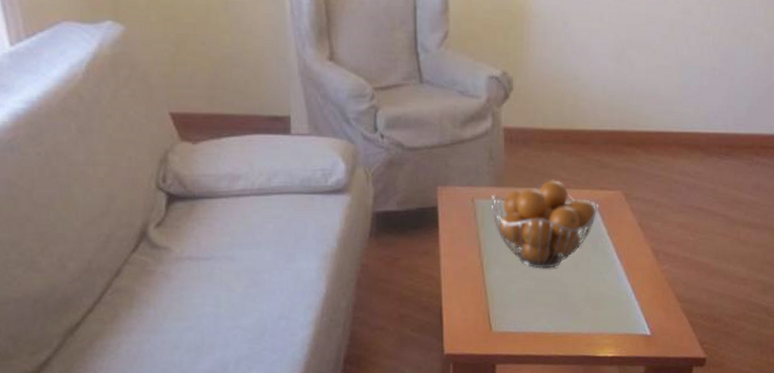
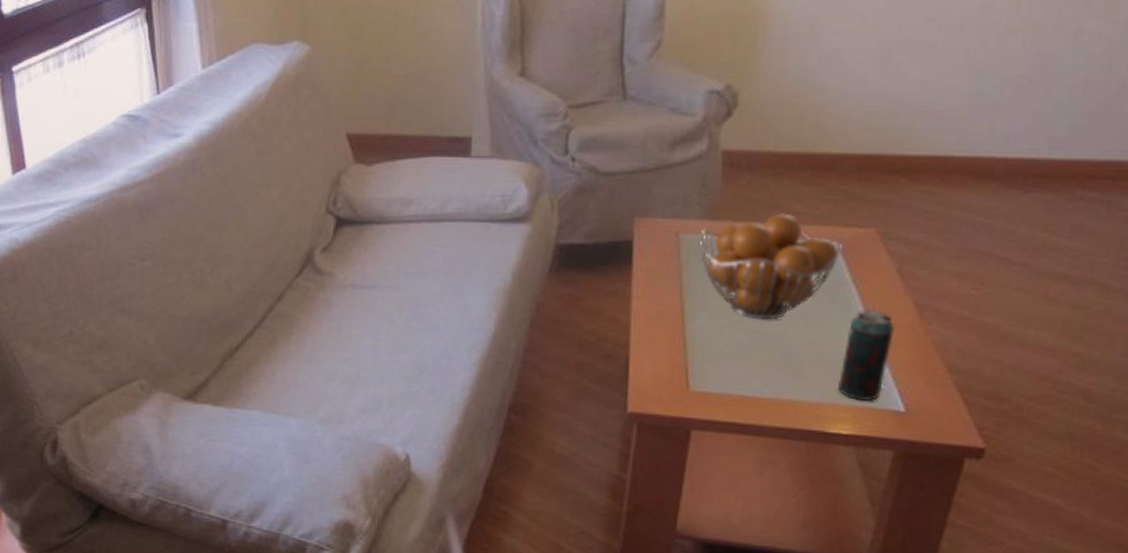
beverage can: none [603,256,639,329] -> present [838,309,894,402]

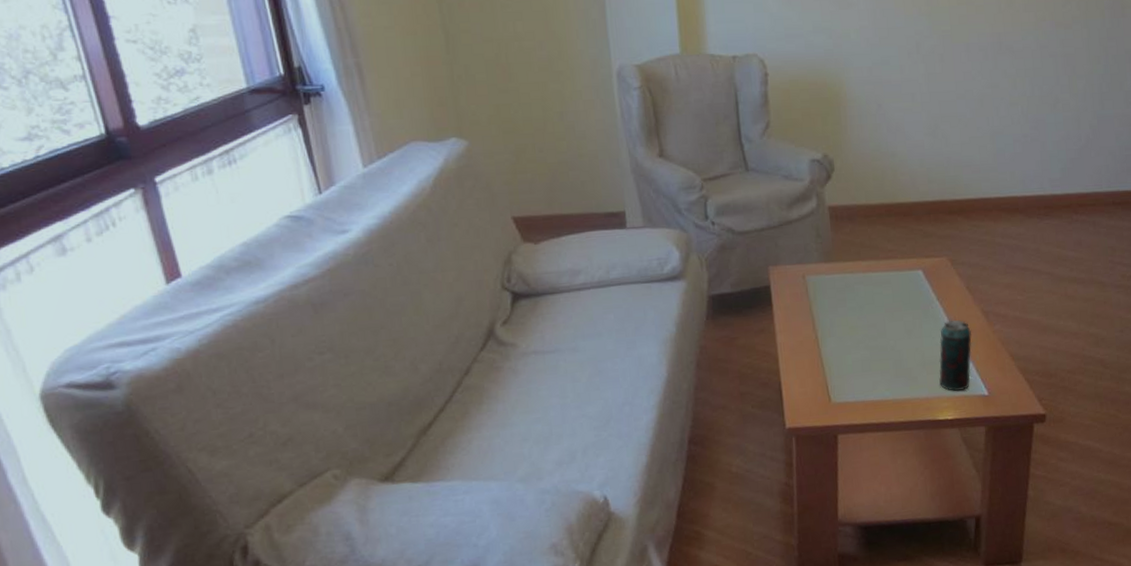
fruit basket: present [699,213,842,320] -> none [821,252,926,338]

